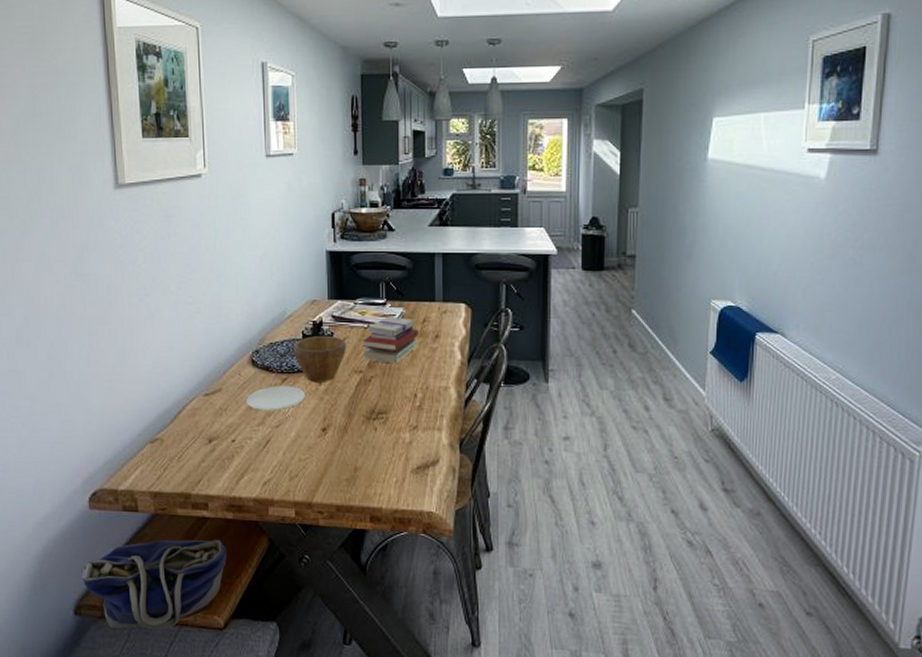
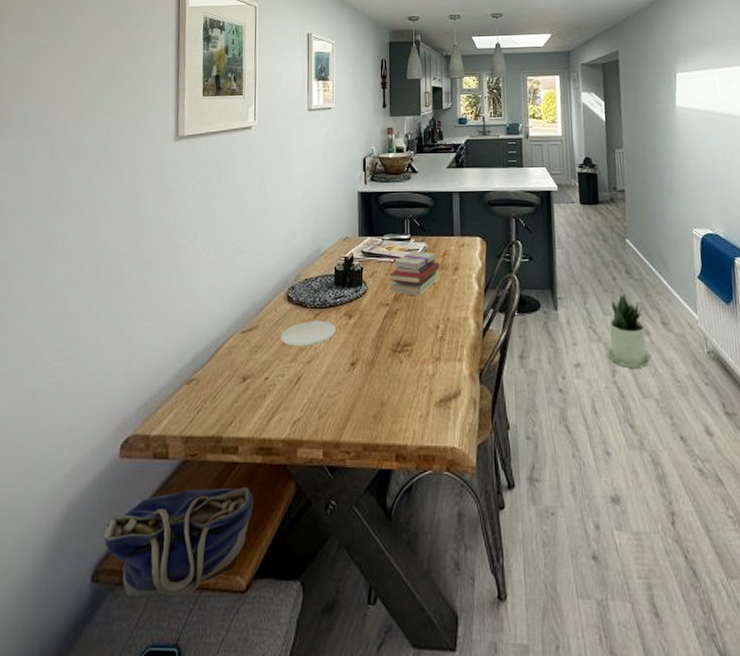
bowl: present [293,335,347,382] -> none [326,270,375,316]
planter: none [601,368,647,443] -> present [607,294,651,368]

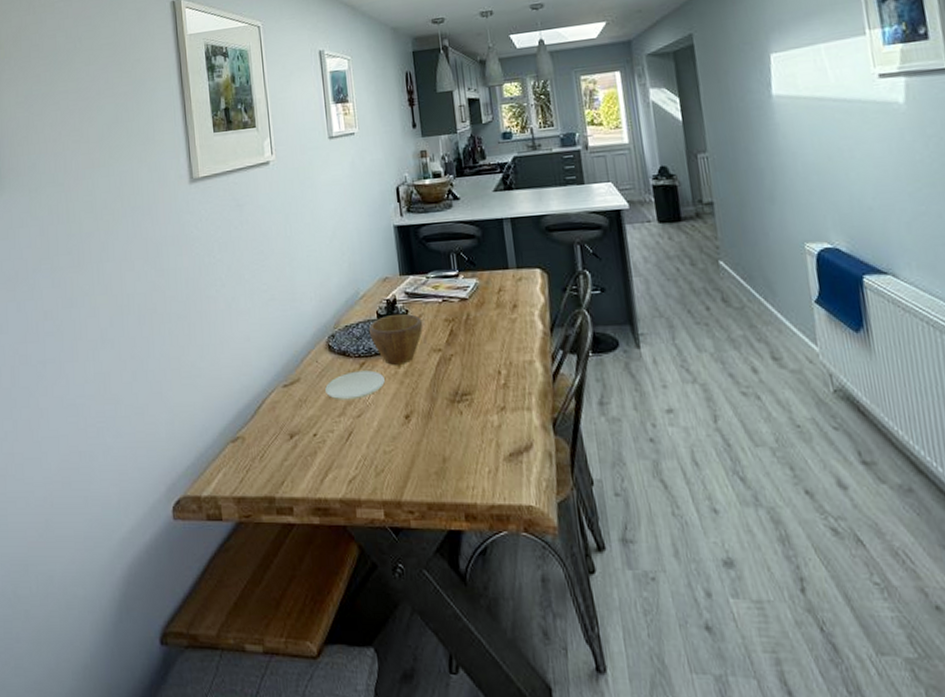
tote bag: present [104,486,254,598] -> none [167,548,316,661]
bowl: none [326,270,375,316] -> present [368,313,423,365]
books: present [389,250,439,296] -> none [438,288,495,340]
planter: present [607,294,651,368] -> none [704,326,761,412]

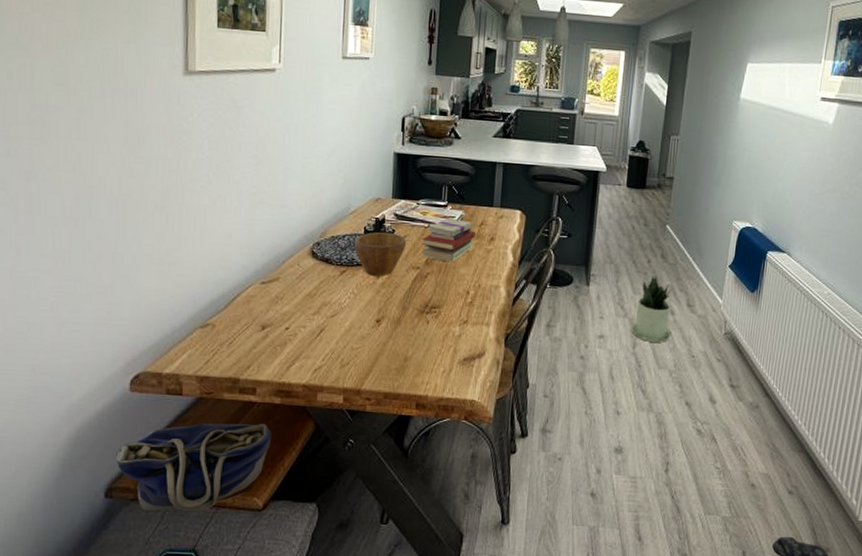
tote bag: none [167,548,316,661] -> present [116,423,272,512]
plate: present [325,370,385,400] -> none [303,277,362,302]
books: none [438,288,495,340] -> present [421,217,475,263]
planter: none [704,326,761,412] -> present [631,276,673,343]

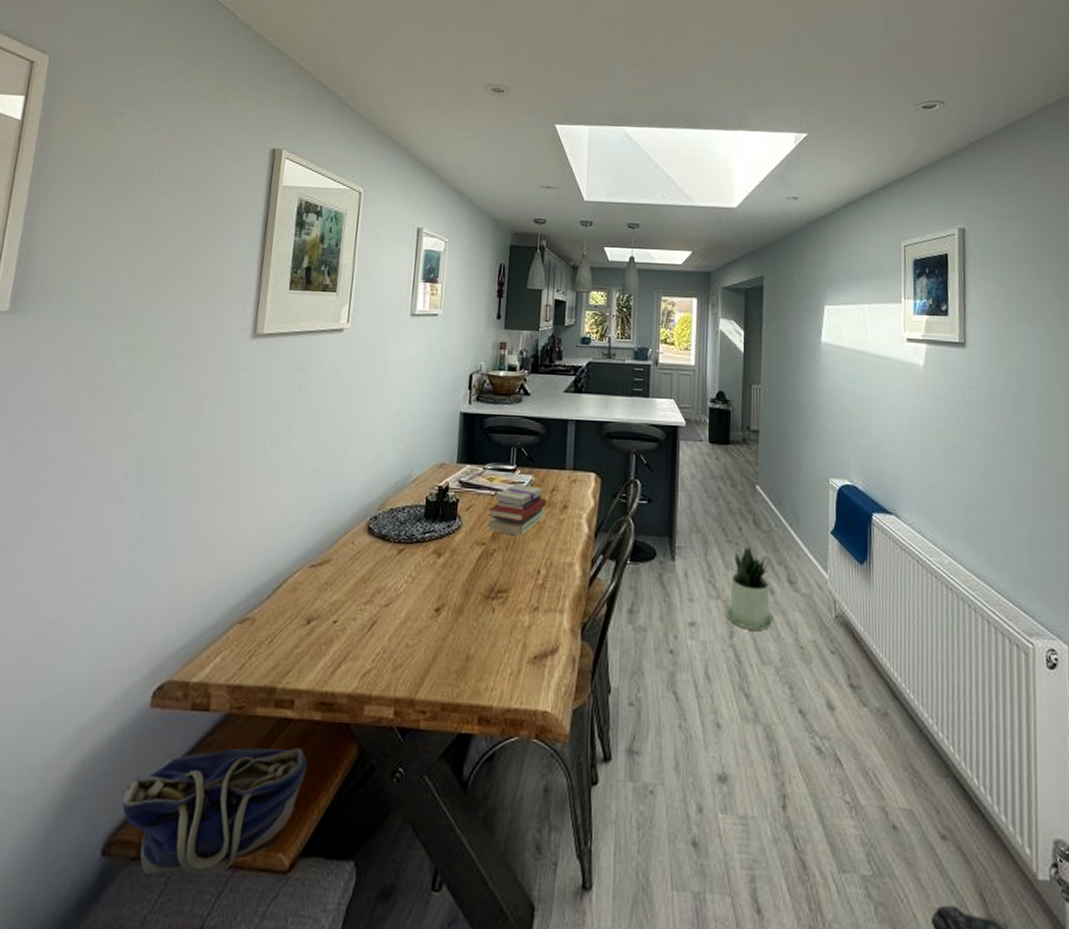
bowl: present [354,232,407,276] -> none [414,502,472,555]

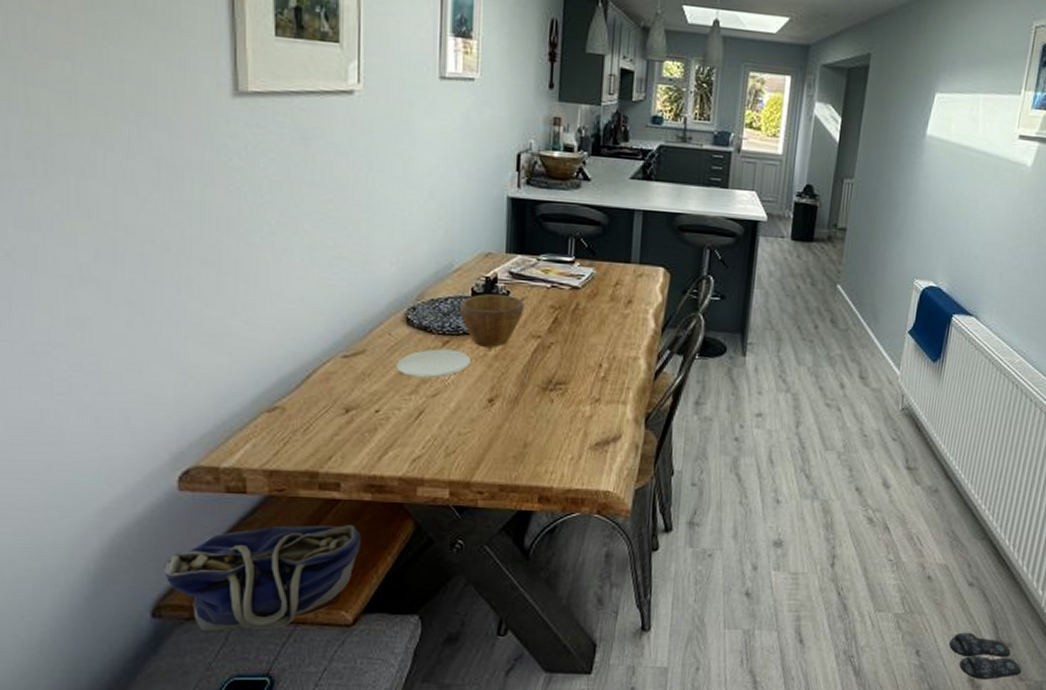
plate: none [356,557,422,587] -> present [396,349,470,379]
bowl: none [414,502,472,555] -> present [459,293,525,347]
books: present [487,483,546,536] -> none [543,276,609,330]
planter: present [726,546,773,630] -> none [794,344,844,421]

